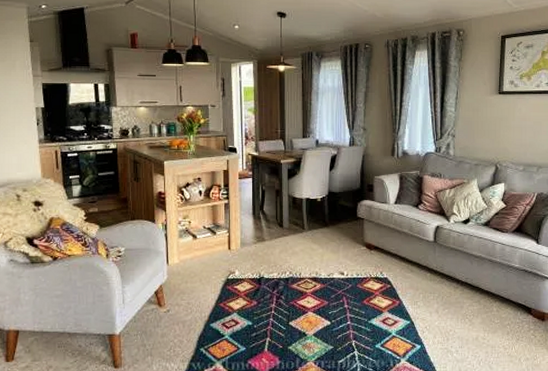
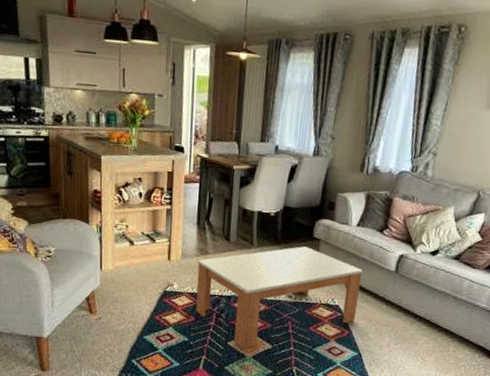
coffee table: none [255,226,405,327] -> present [196,246,363,349]

